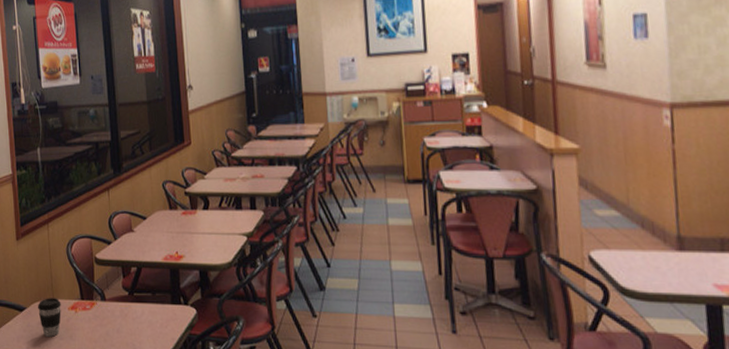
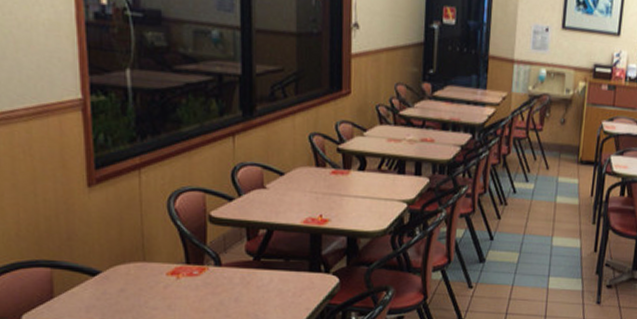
coffee cup: present [37,298,61,337] -> none [119,260,156,306]

